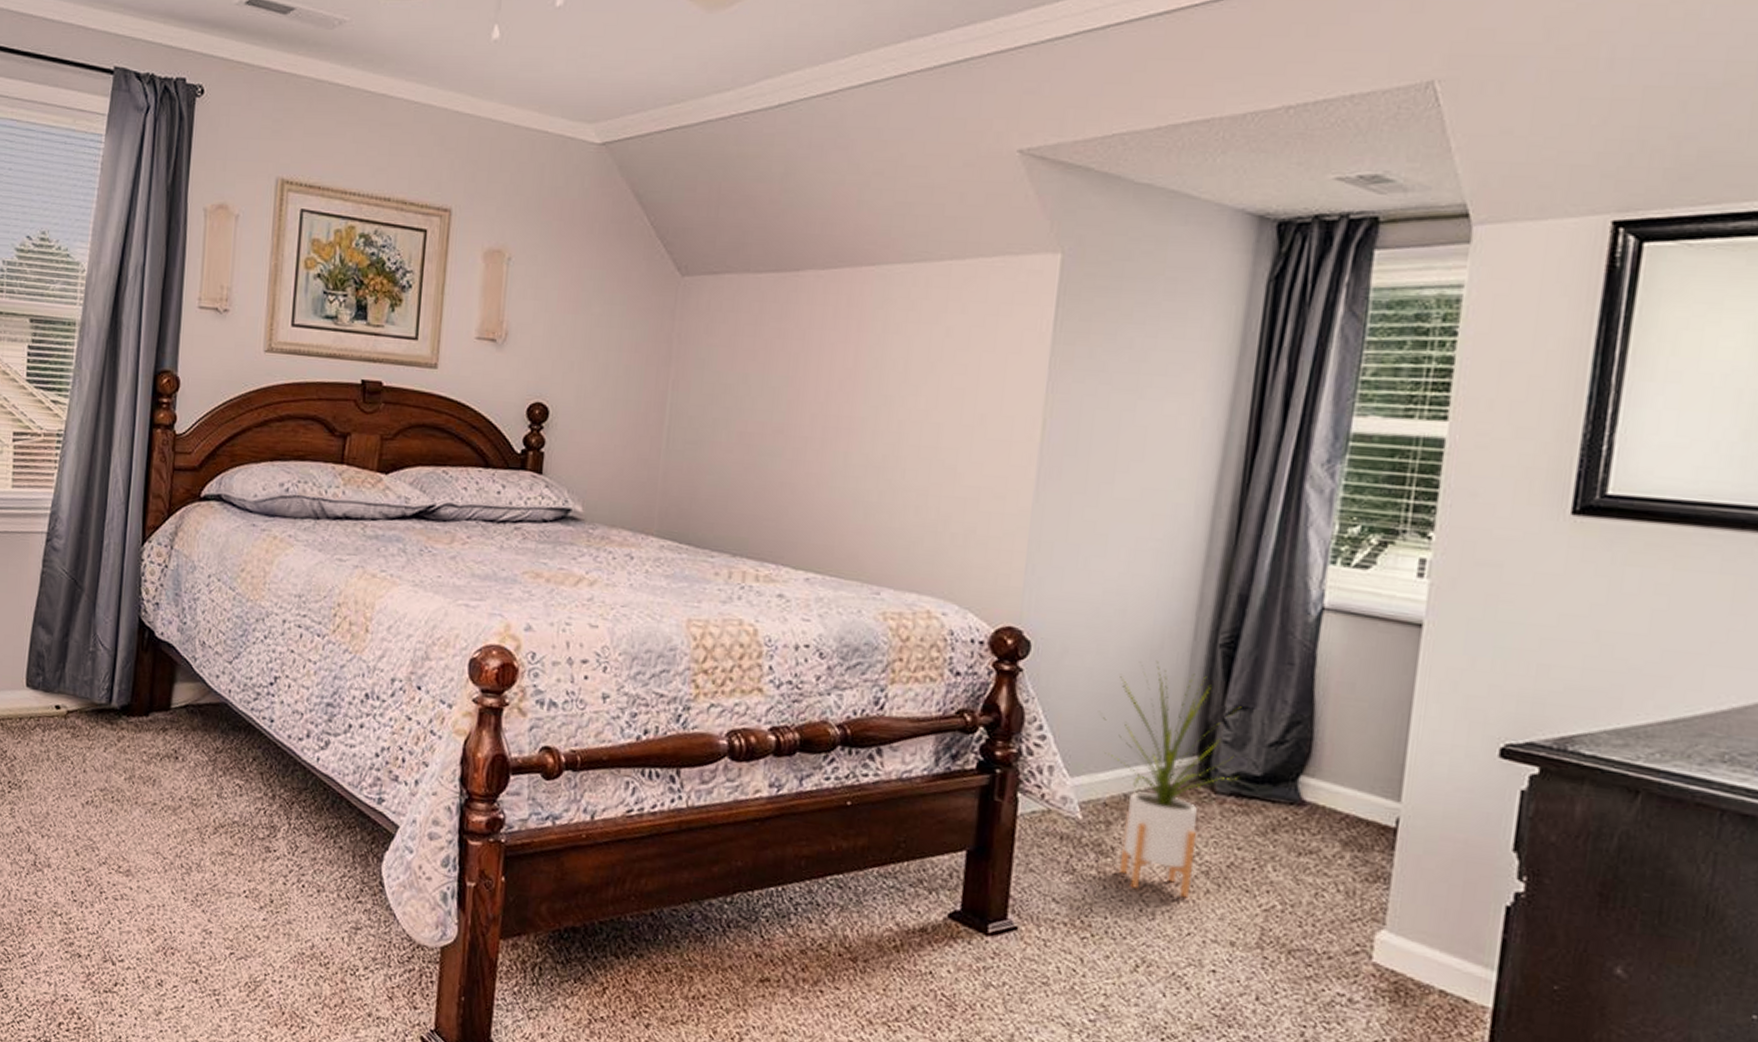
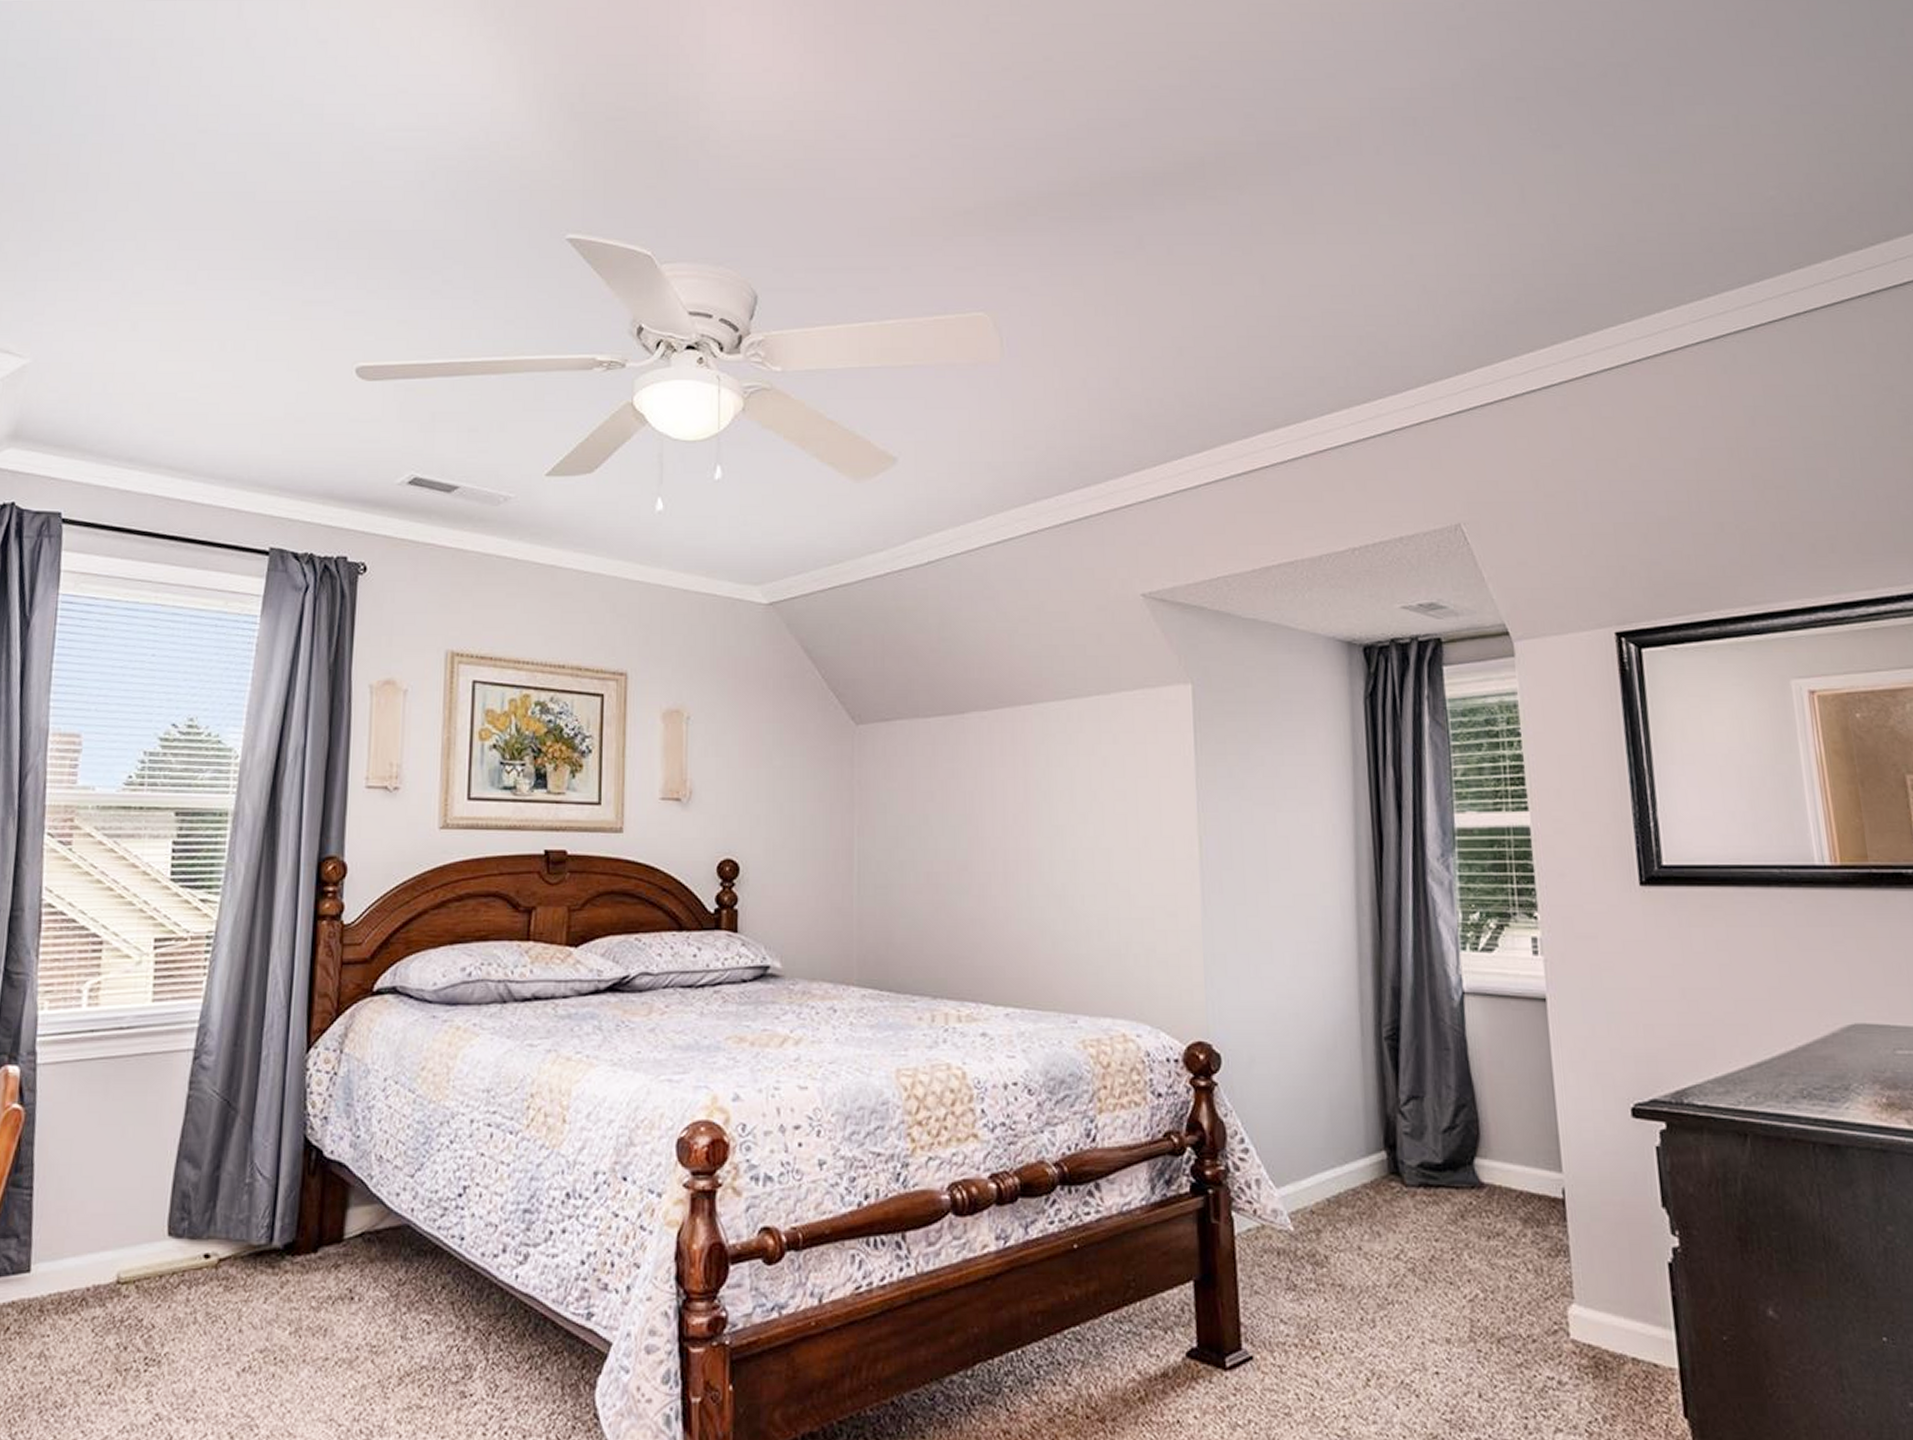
house plant: present [1102,660,1242,898] -> none [1295,1060,1422,1299]

